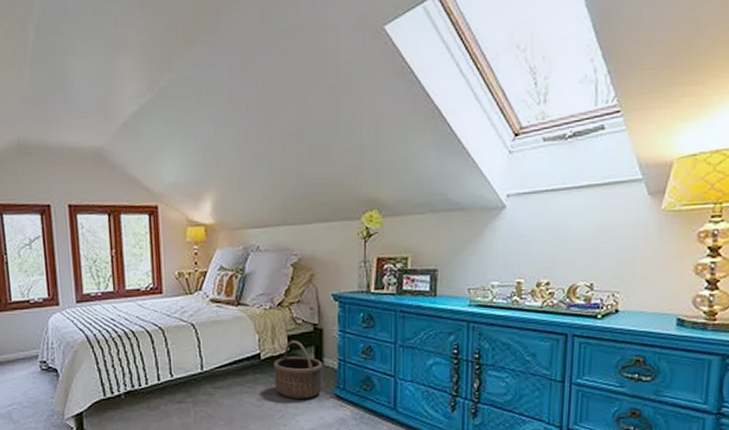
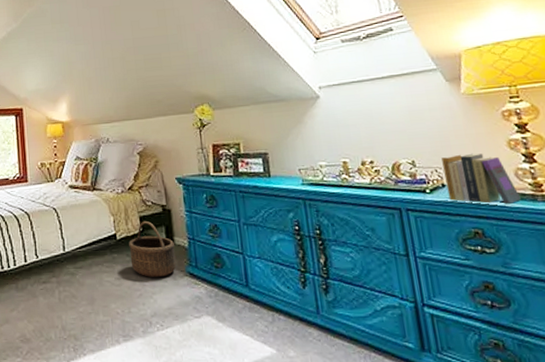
books: none [619,277,692,333] -> present [441,153,521,205]

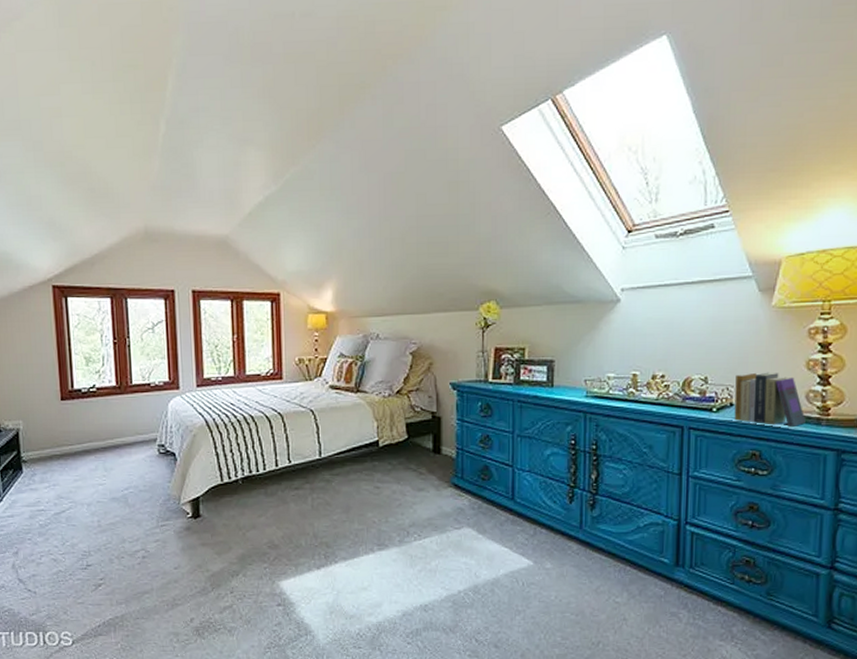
basket: present [129,220,177,277] -> none [392,427,441,487]

